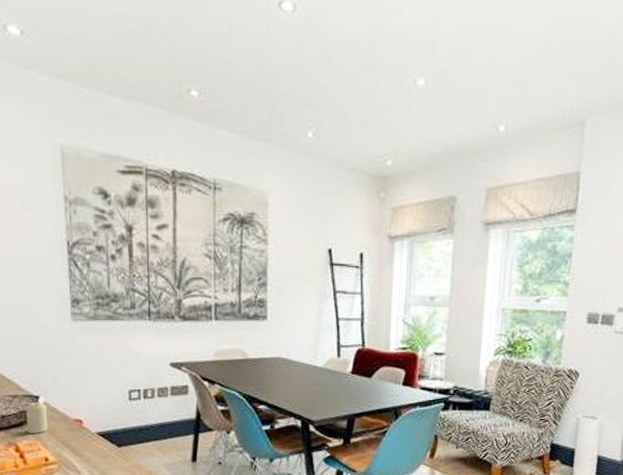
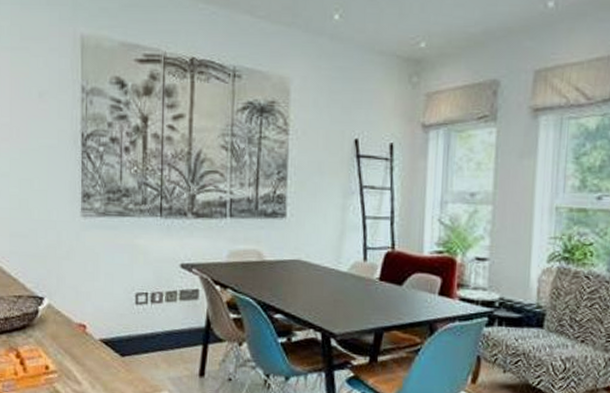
candle: present [26,401,47,434] -> none [30,303,50,338]

